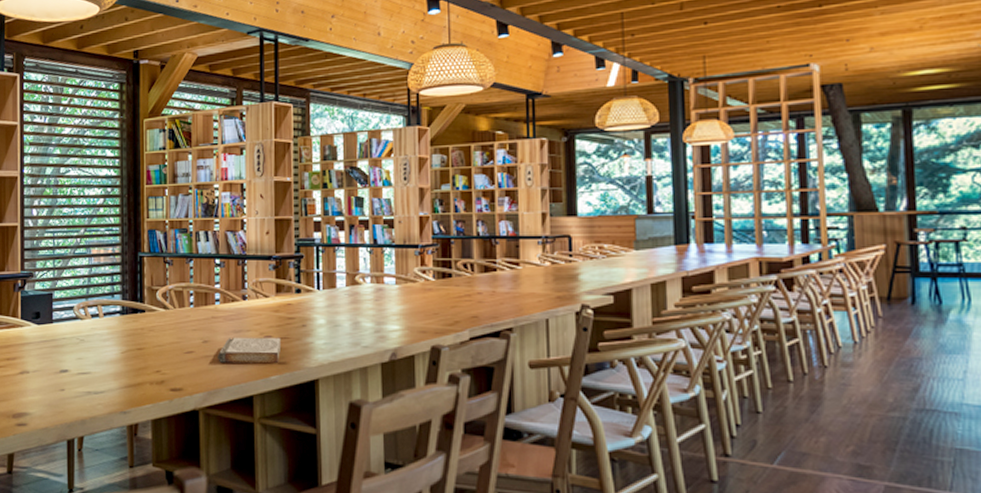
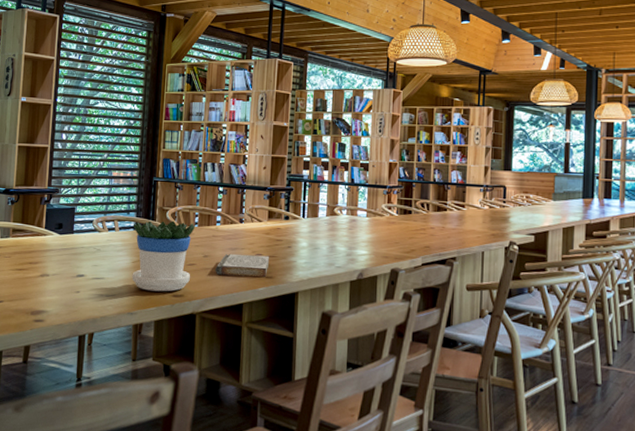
flowerpot: none [120,302,190,386] -> present [132,220,195,292]

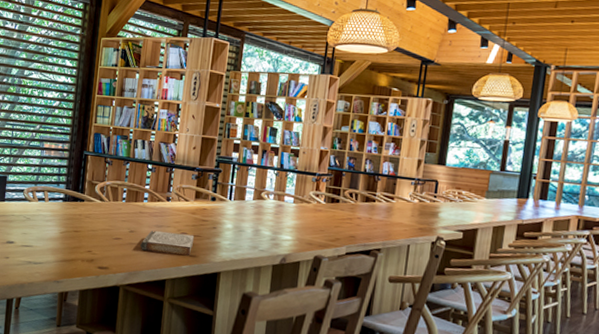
flowerpot: present [132,220,195,292] -> none [59,194,123,263]

